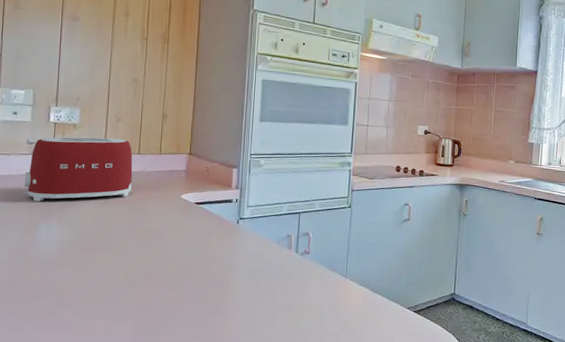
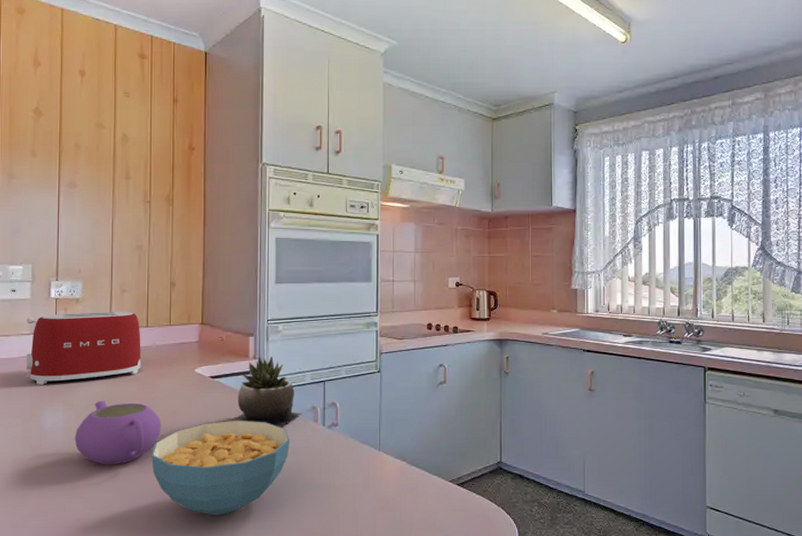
teapot: none [67,218,149,278] -> present [74,400,162,465]
cereal bowl: none [137,243,266,328] -> present [151,420,291,515]
succulent plant: none [209,187,279,253] -> present [228,355,303,428]

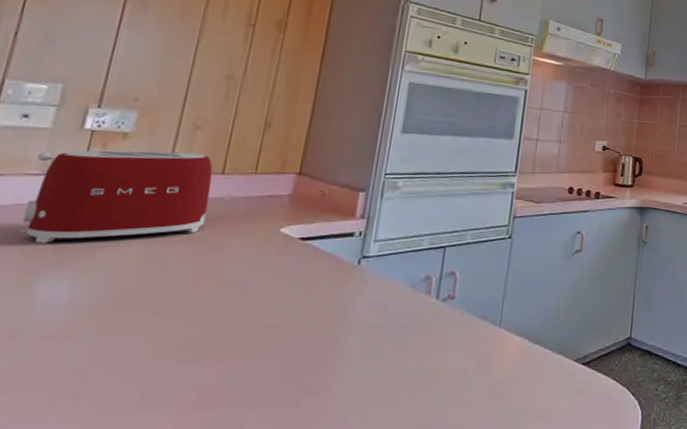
teapot: present [74,400,162,465] -> none [81,265,221,353]
cereal bowl: present [151,420,291,515] -> none [196,291,394,415]
succulent plant: present [228,355,303,428] -> none [315,215,414,301]

